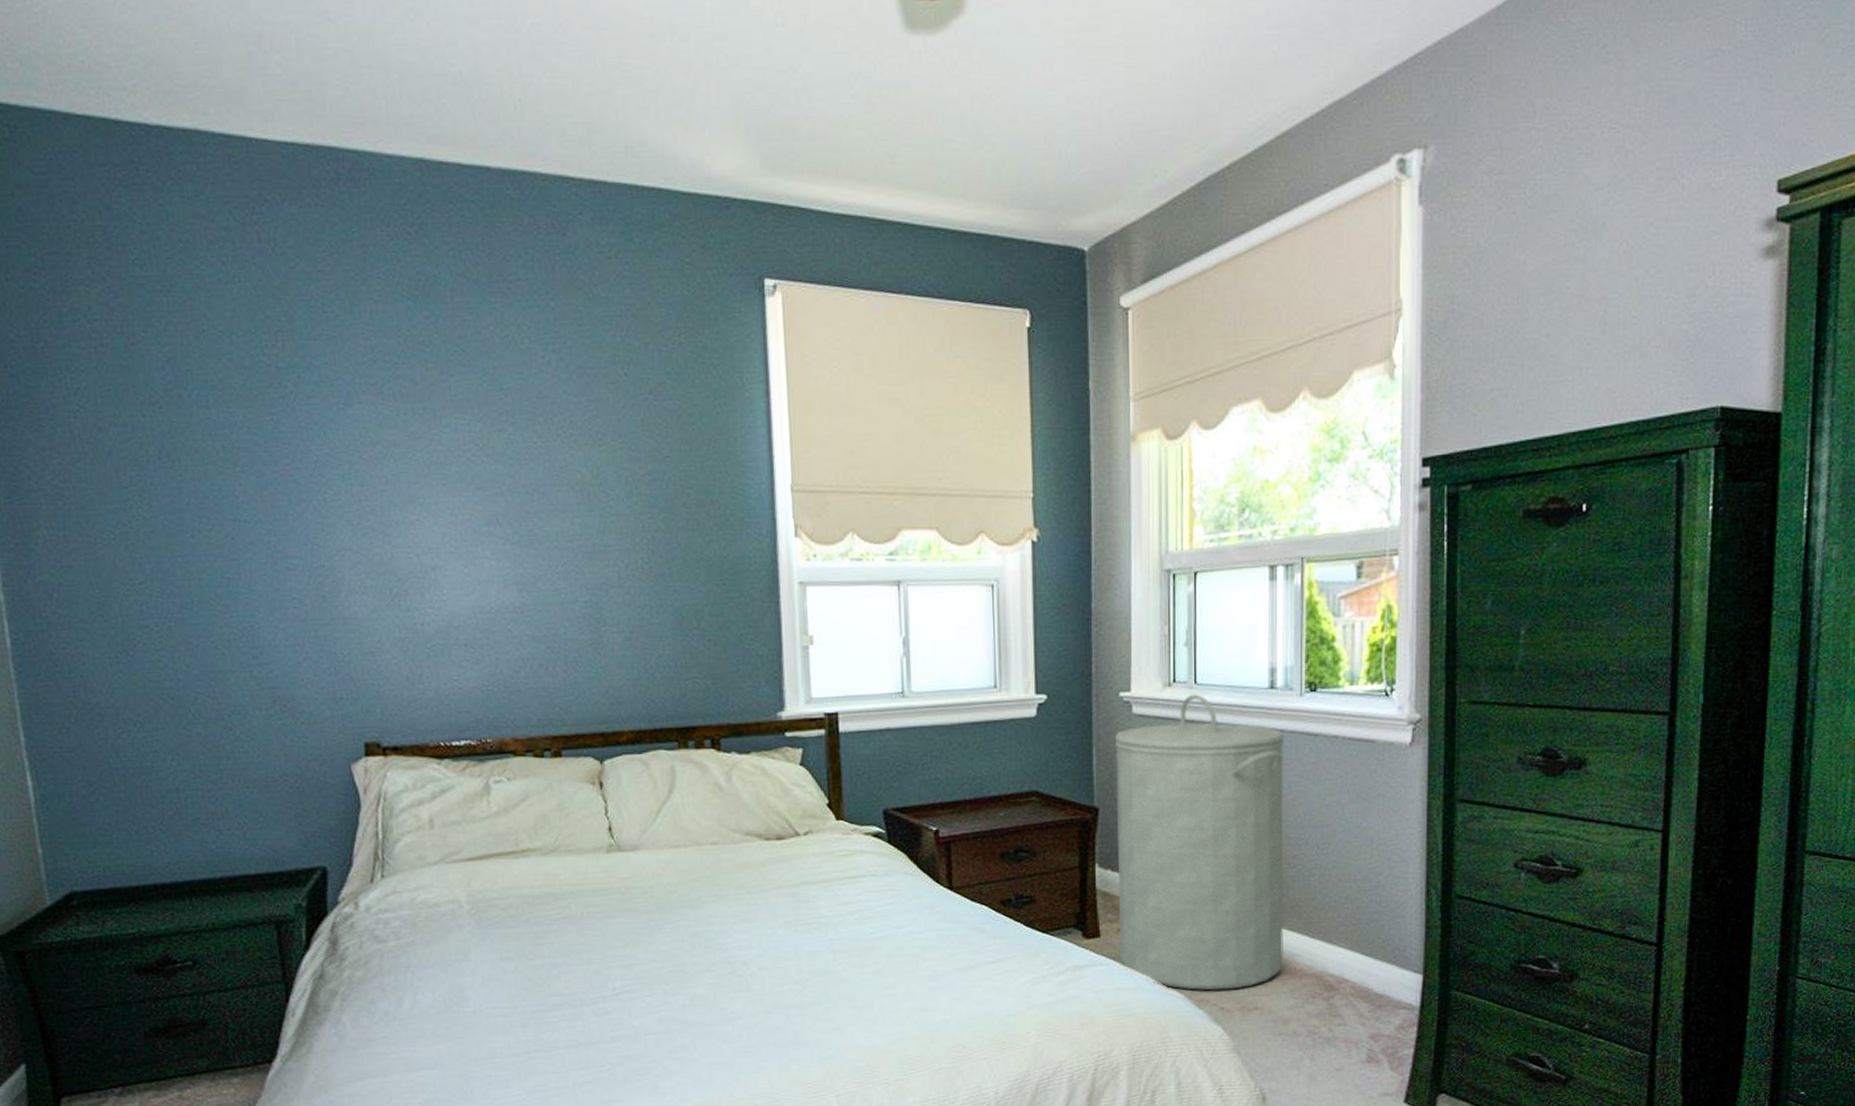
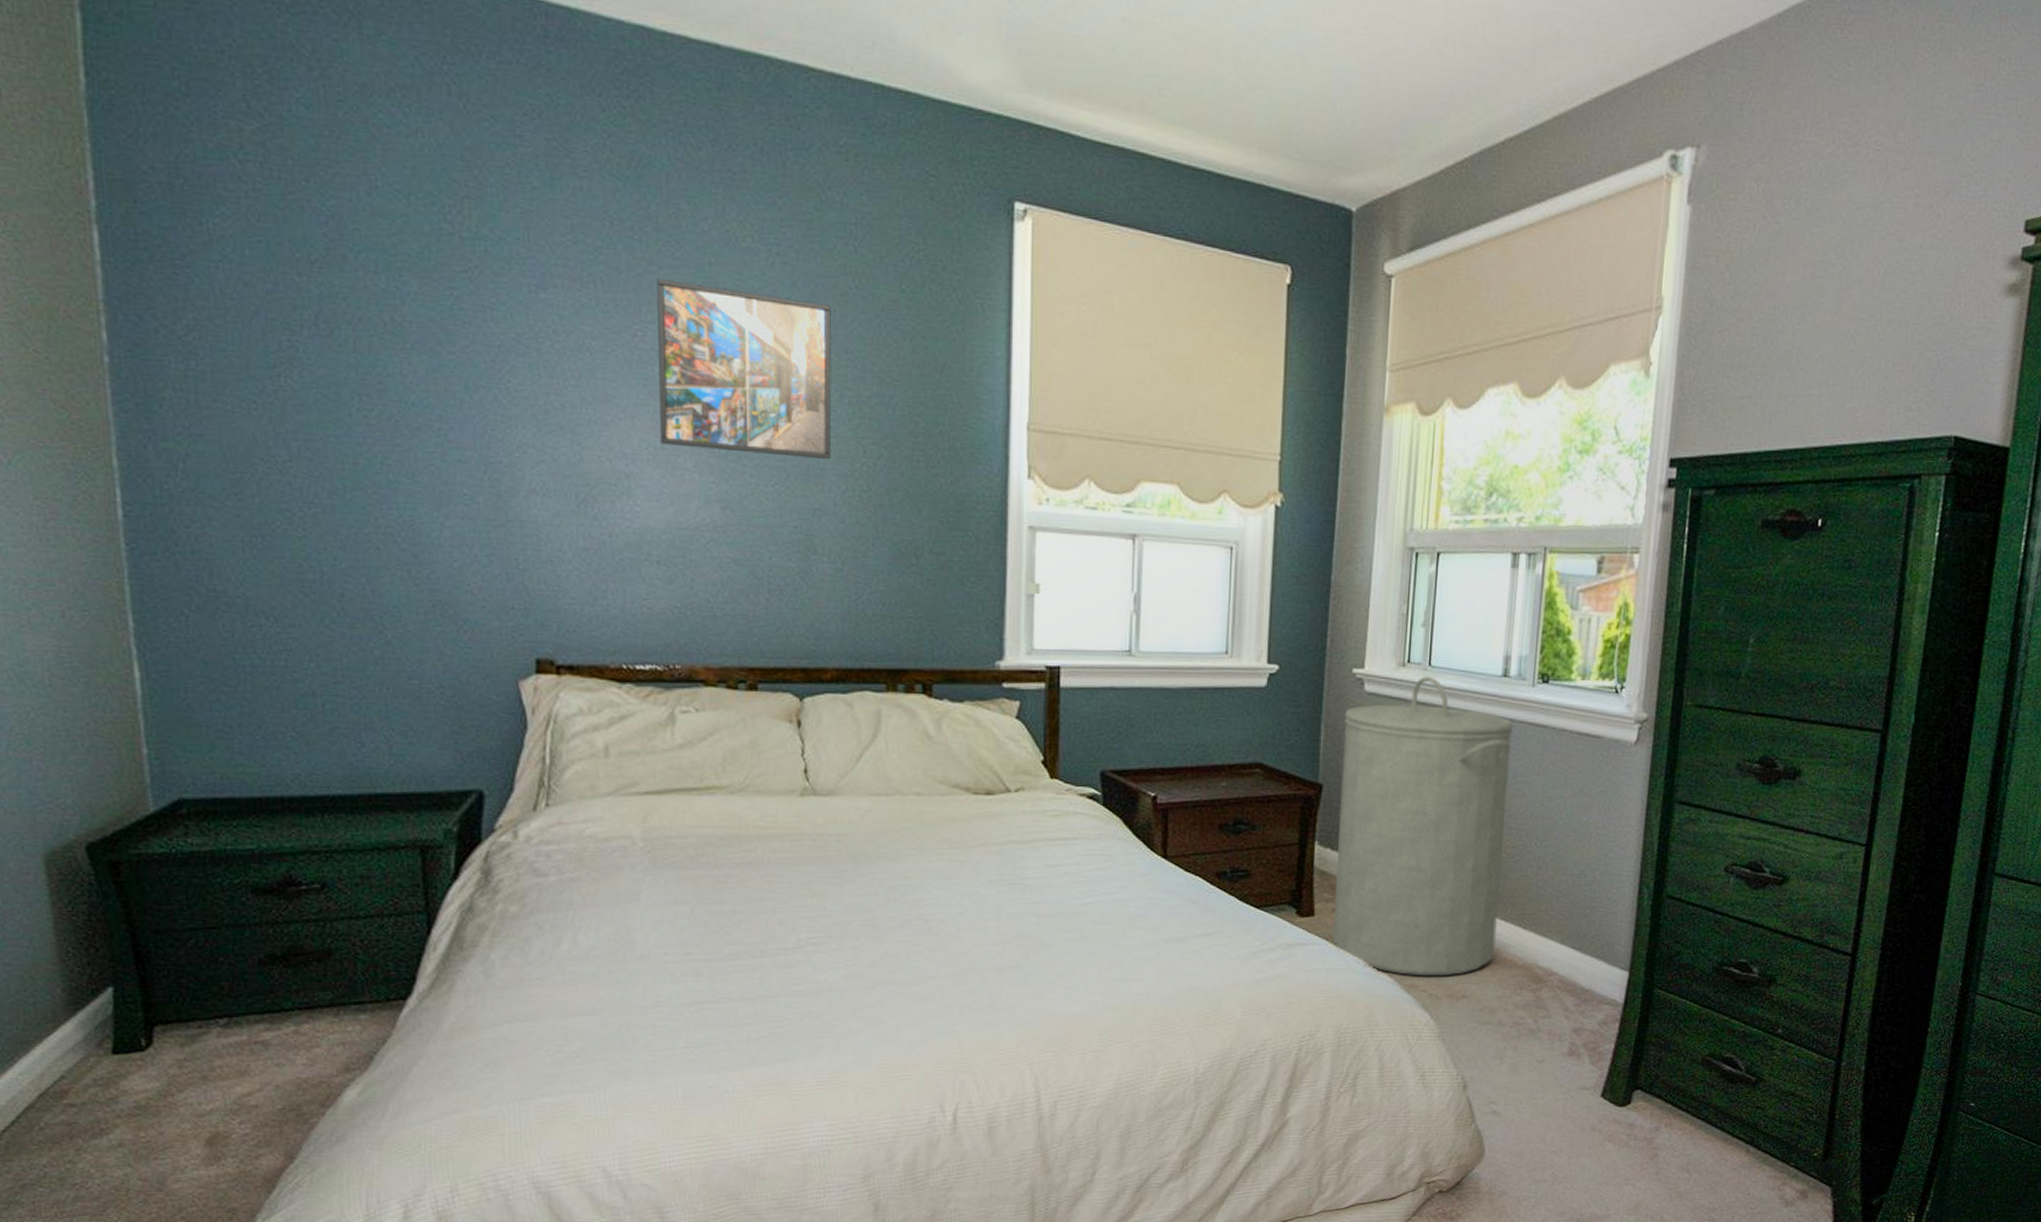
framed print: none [448,385,613,537] -> present [657,279,832,460]

